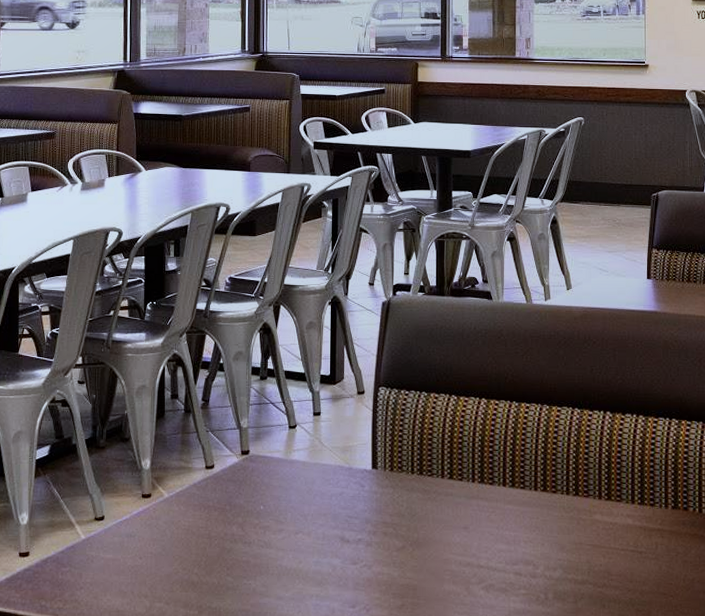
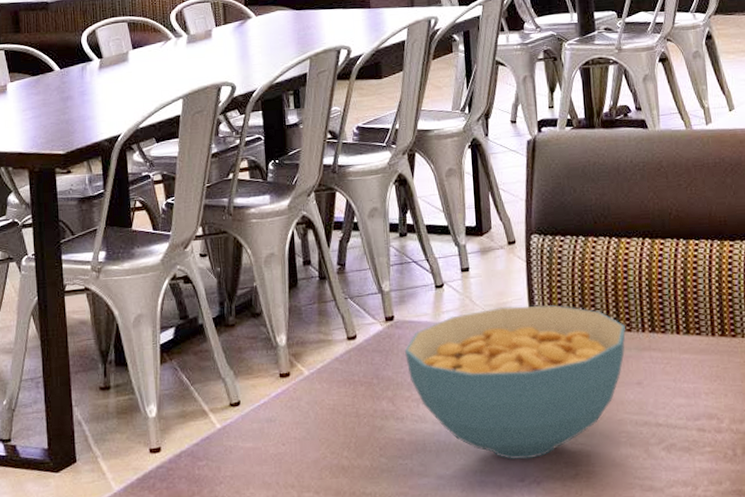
cereal bowl: none [256,449,457,588] -> present [404,304,626,460]

